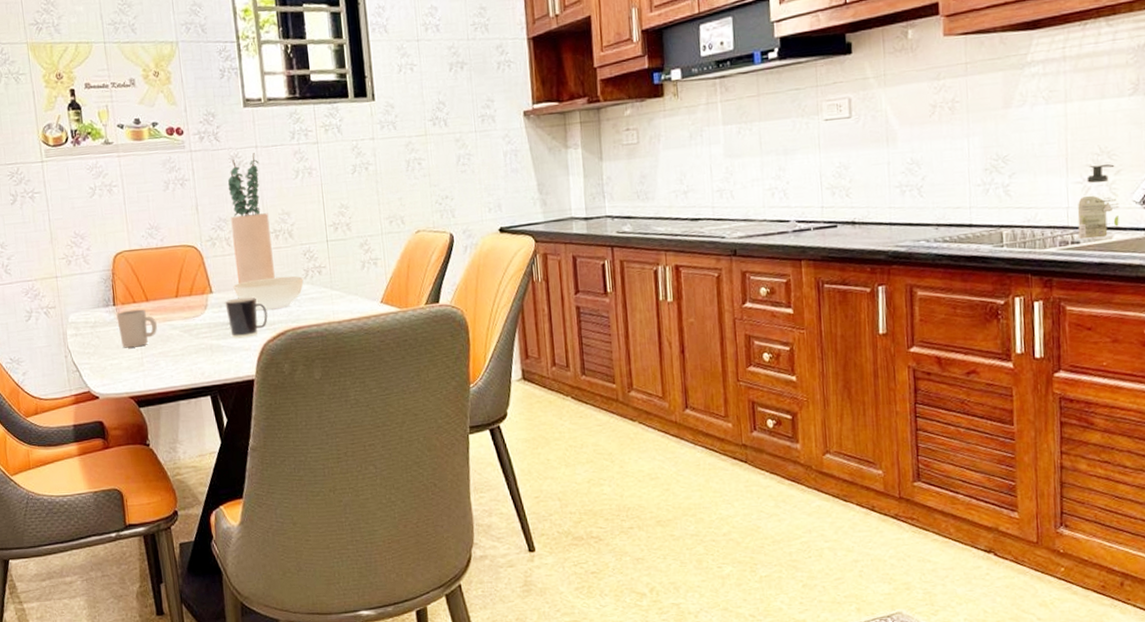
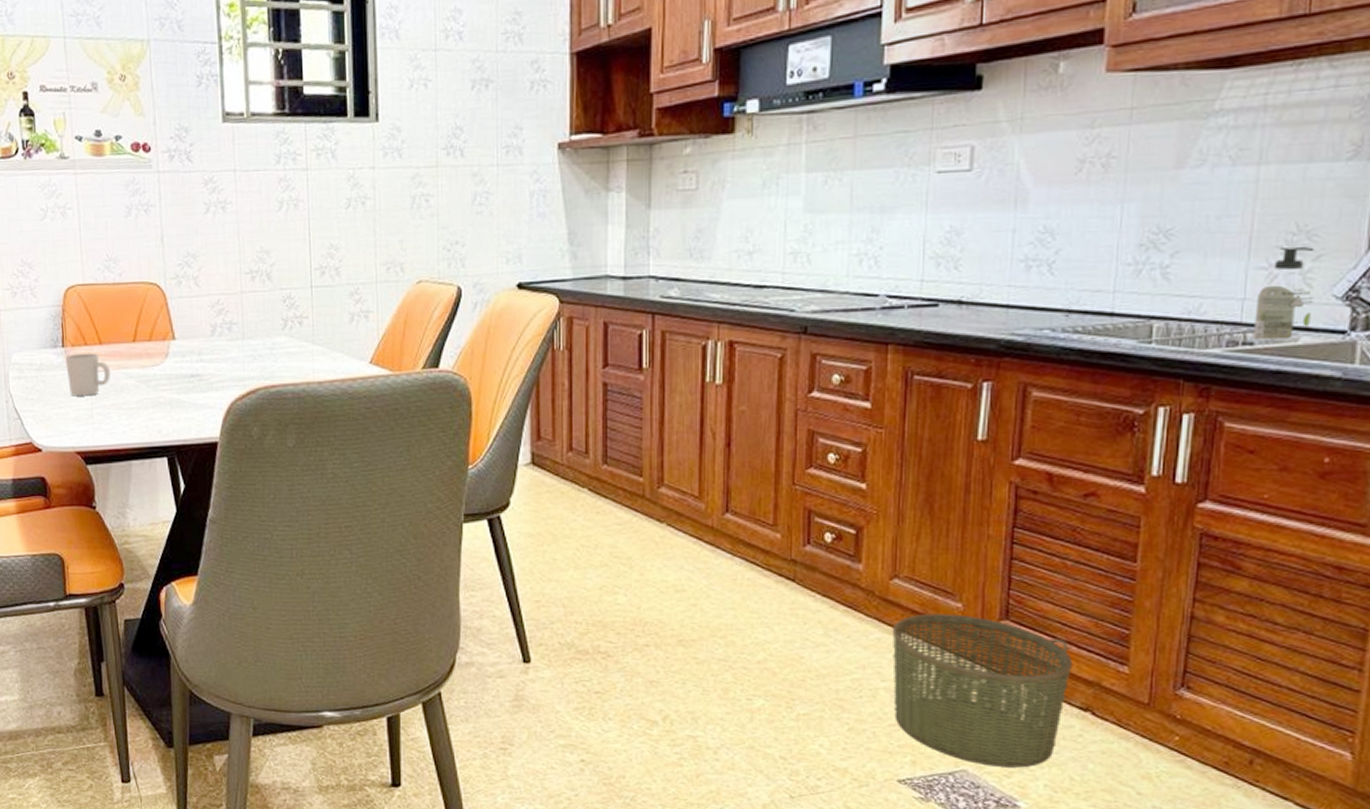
mug: present [225,297,268,339] -> none [189,347,237,394]
vase: present [228,153,276,284] -> none [199,178,249,331]
bowl: present [233,276,304,312] -> none [199,325,281,365]
basket: none [829,480,975,607] -> present [891,613,1073,768]

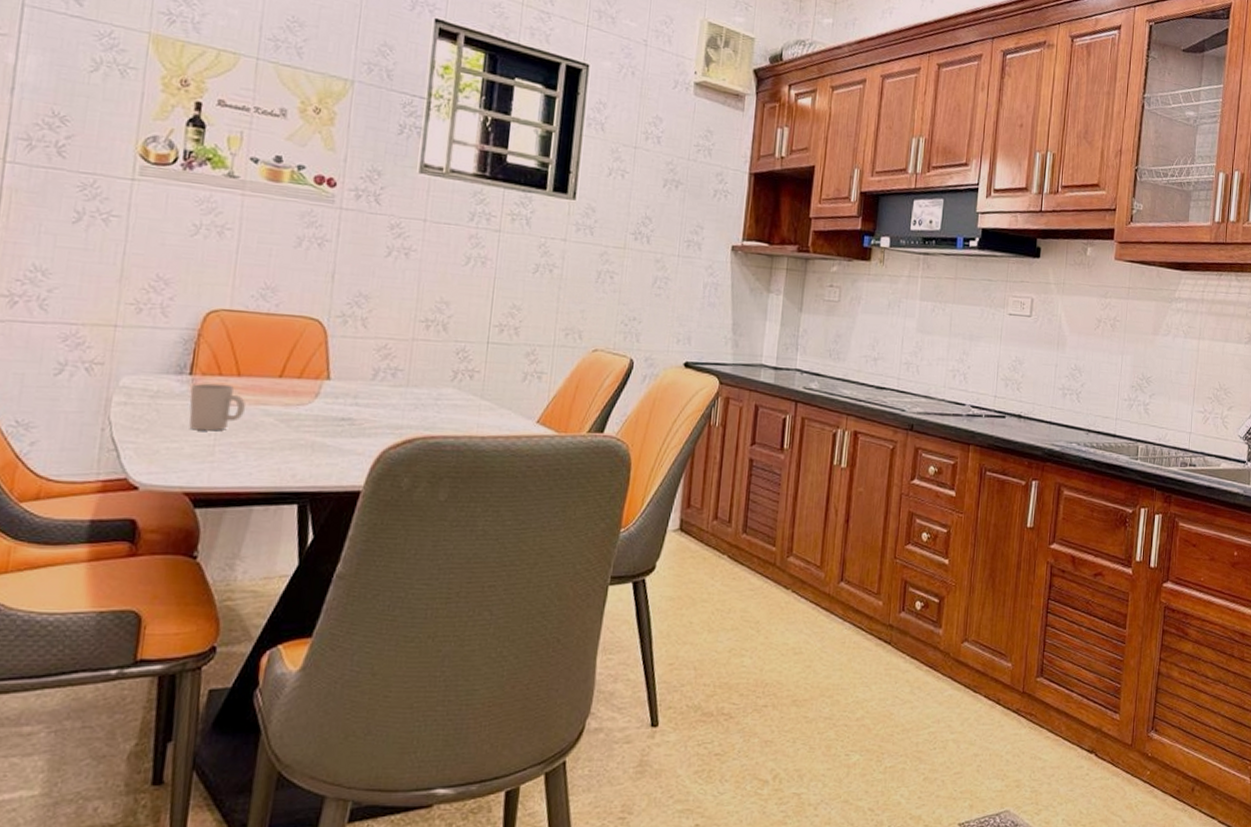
basket: present [891,613,1073,768] -> none [959,672,1084,806]
soap dispenser: present [1253,246,1315,340] -> none [1196,398,1229,464]

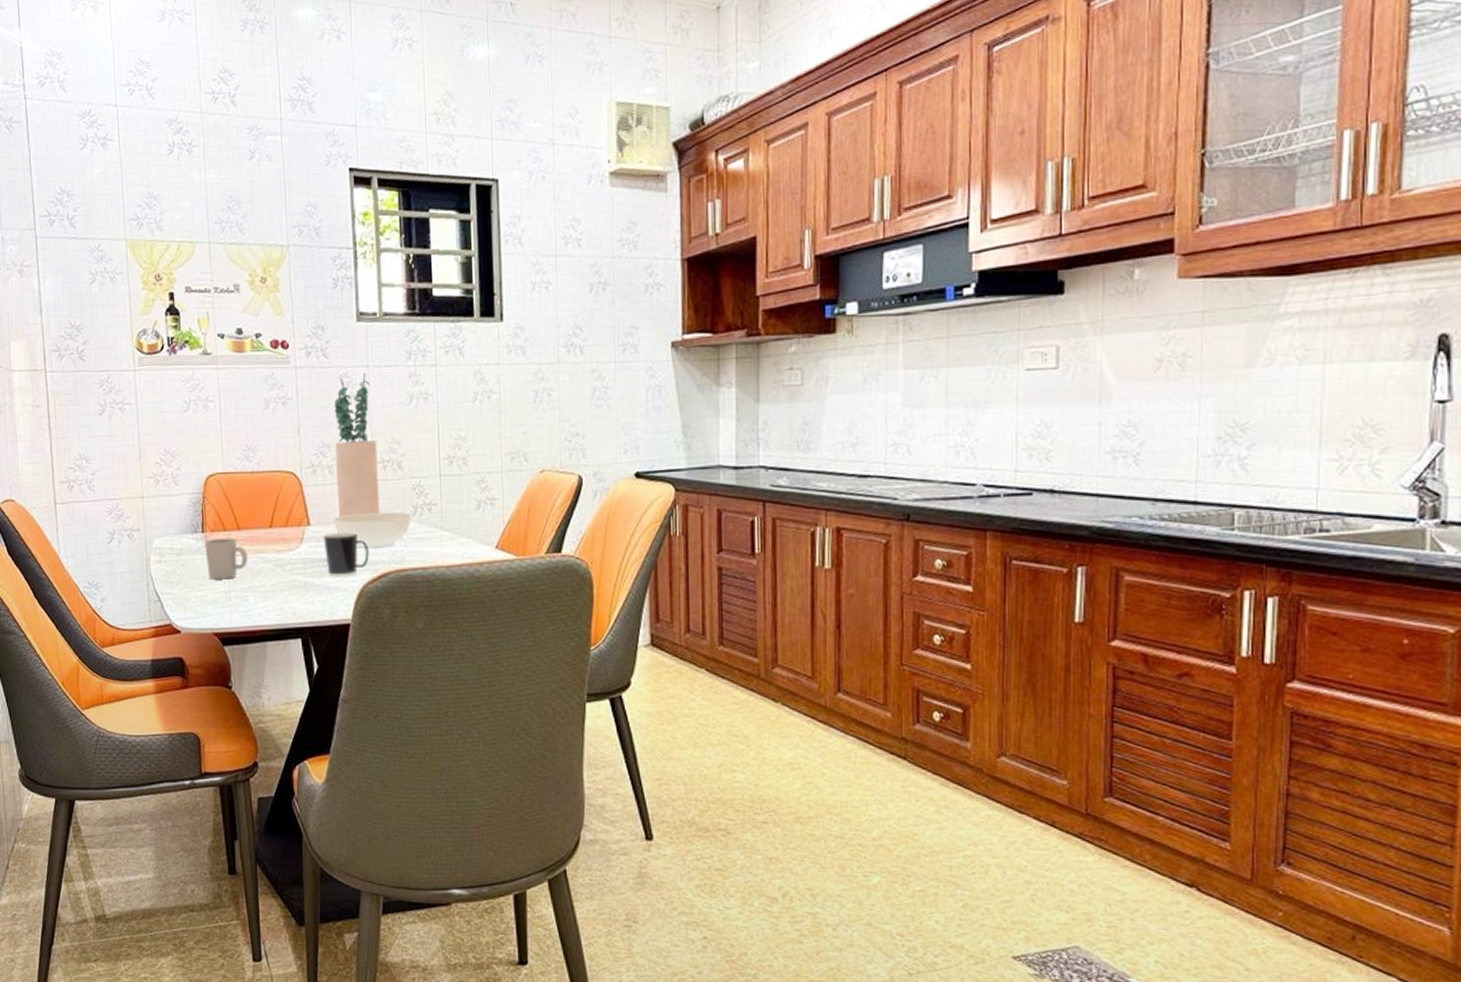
mug: none [342,390,396,440] -> present [323,532,369,578]
bowl: none [358,372,450,412] -> present [333,512,411,550]
vase: none [366,226,425,375] -> present [334,373,381,517]

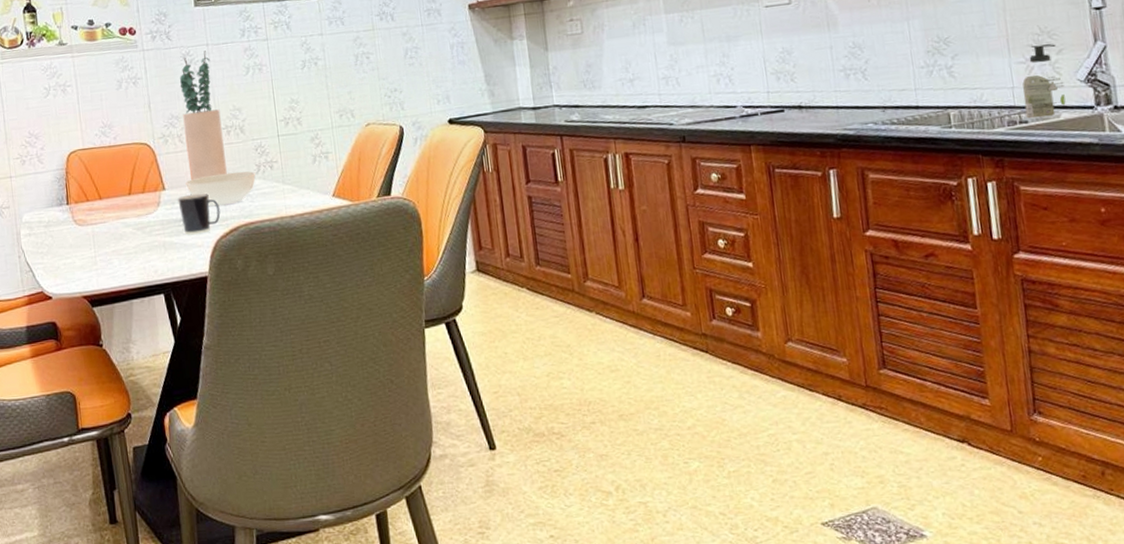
mug: present [204,538,248,580] -> none [70,207,110,247]
soap dispenser: none [1329,440,1383,527] -> present [1022,44,1066,119]

